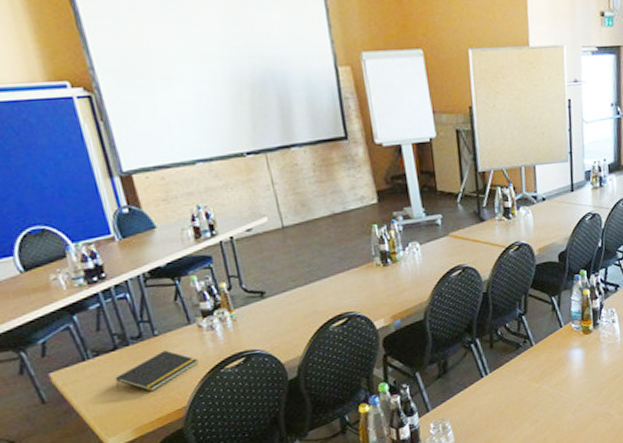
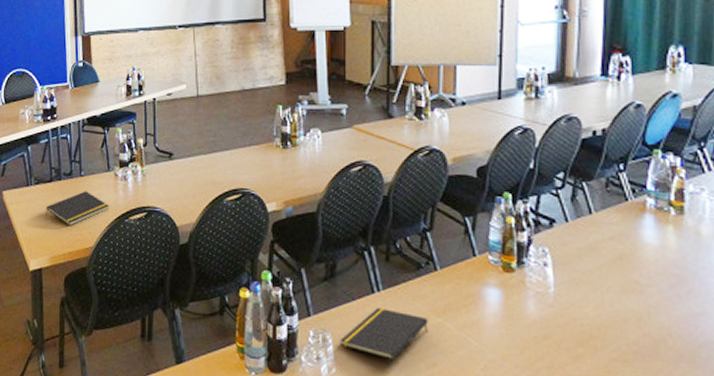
notepad: none [458,386,530,429] -> present [340,308,428,360]

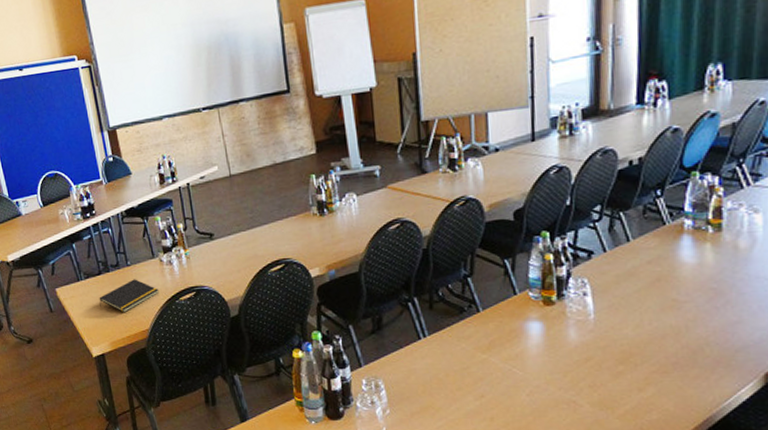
notepad: present [340,308,428,360] -> none [392,352,475,396]

